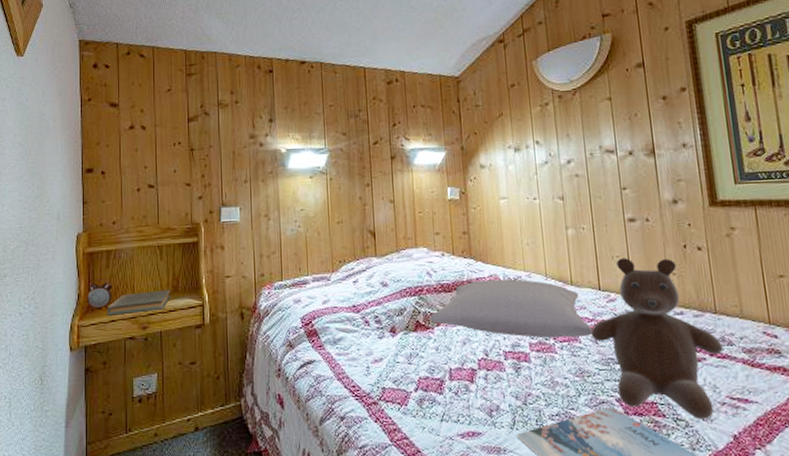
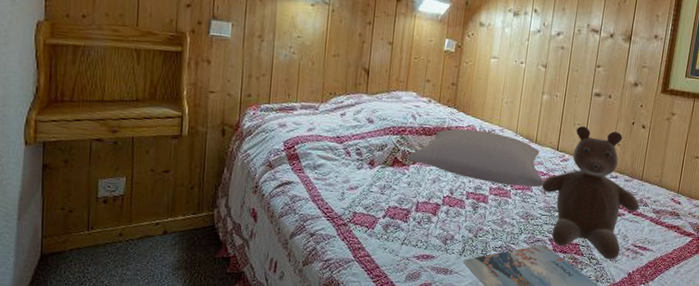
alarm clock: present [86,279,113,311] -> none [46,74,79,107]
book: present [107,289,171,316] -> none [71,94,147,116]

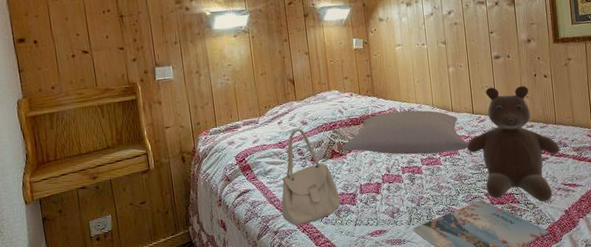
handbag: none [323,126,392,232] -> present [281,129,340,226]

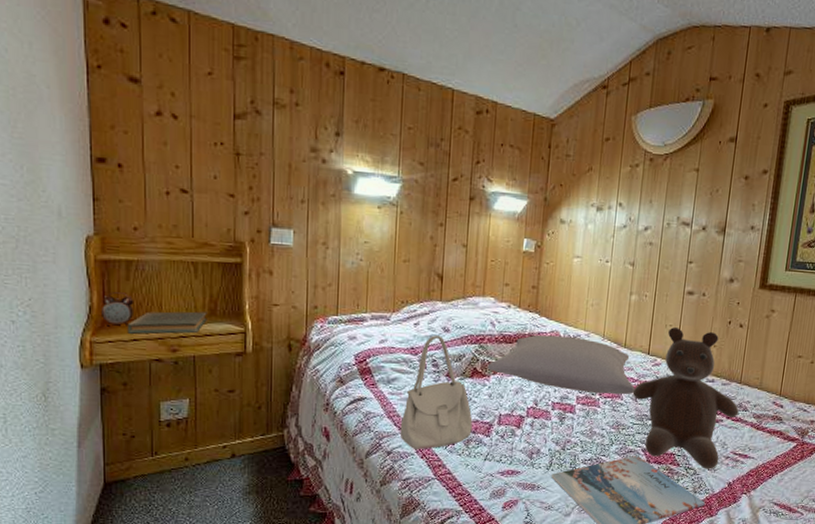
alarm clock: none [34,139,61,168] -> present [100,292,135,327]
book: none [56,142,117,171] -> present [127,311,207,334]

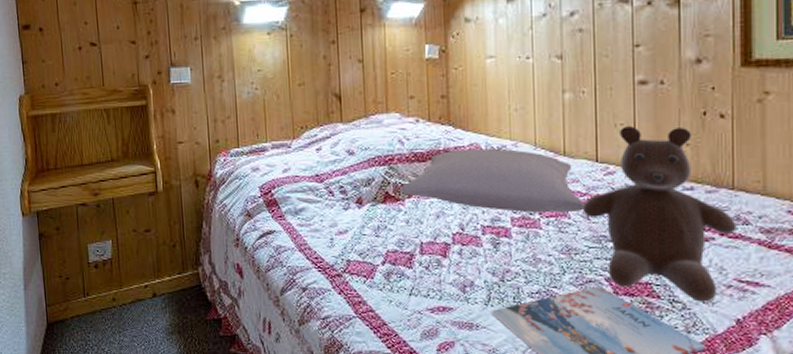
alarm clock: present [100,292,135,327] -> none [34,144,61,176]
book: present [127,311,207,334] -> none [56,155,121,181]
handbag: present [399,335,473,449] -> none [313,160,391,285]

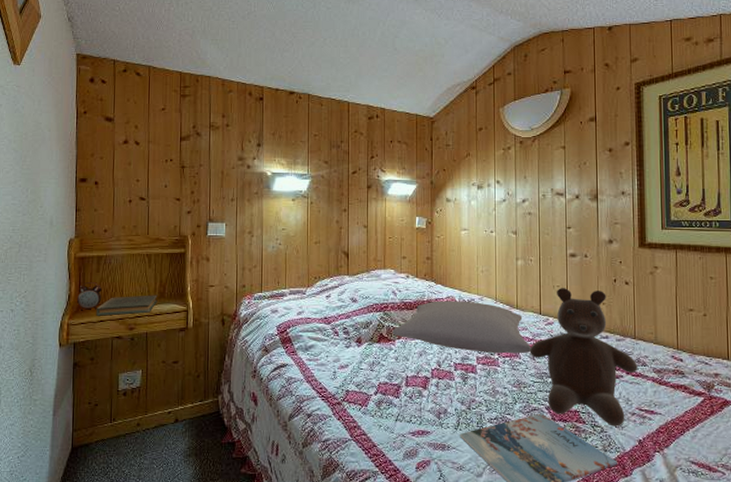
alarm clock: none [34,144,61,176] -> present [76,282,102,311]
book: none [56,155,121,181] -> present [96,295,158,316]

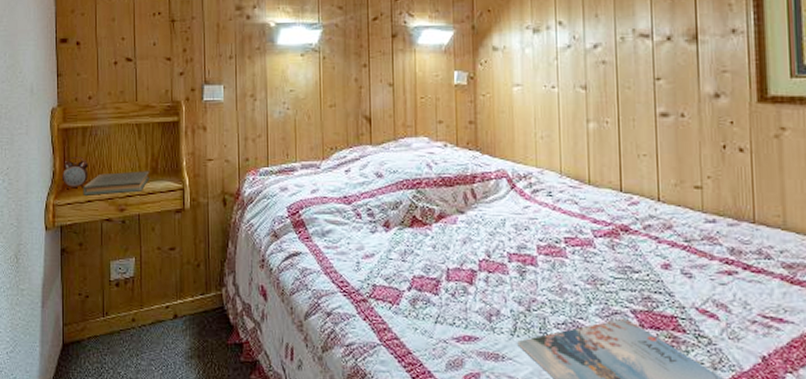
pillow: present [392,300,532,354] -> none [428,175,610,242]
teddy bear: present [529,288,638,427] -> none [607,157,759,338]

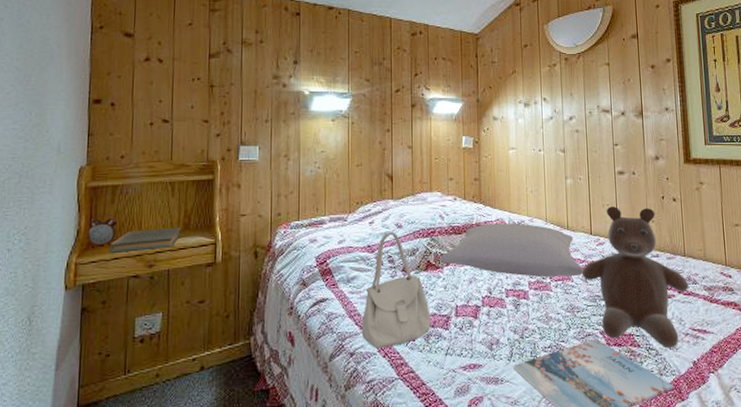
handbag: none [338,182,417,310] -> present [361,232,431,348]
pillow: none [428,175,610,242] -> present [440,223,584,278]
teddy bear: none [607,157,759,338] -> present [581,206,689,349]

